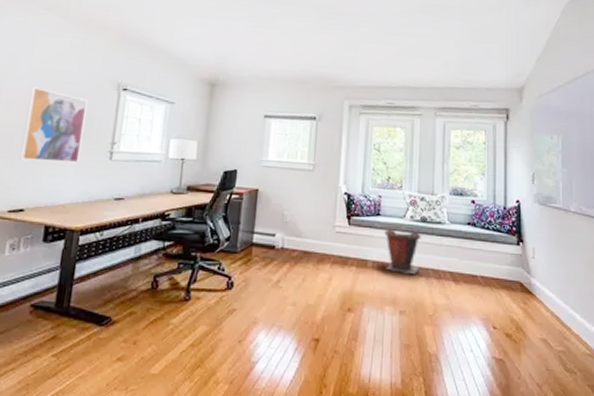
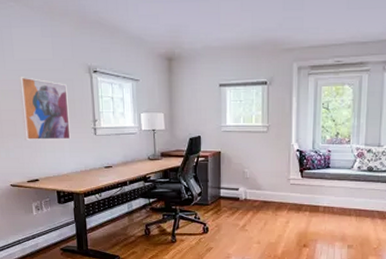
waste bin: present [384,228,421,274] -> none [334,178,368,215]

